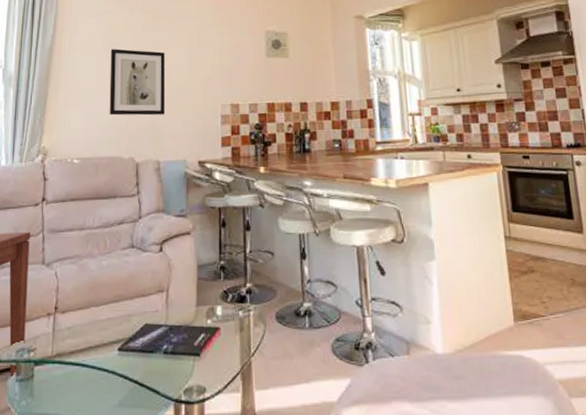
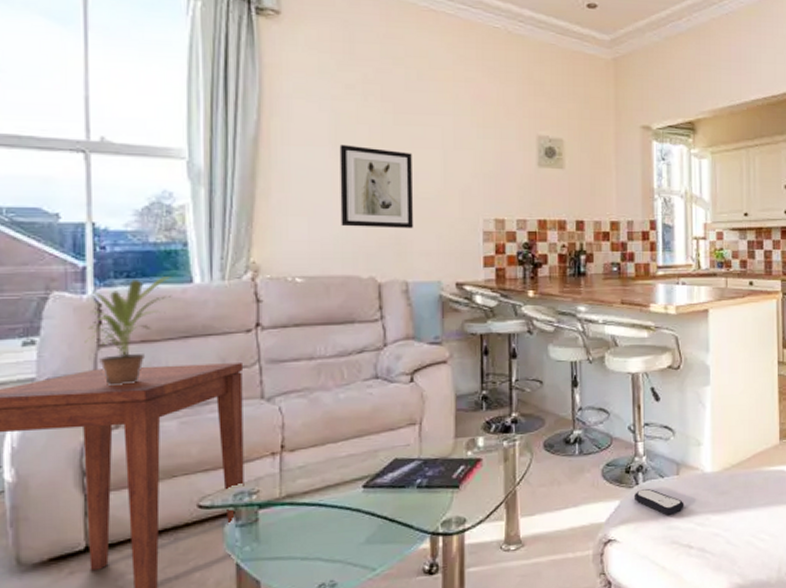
remote control: none [365,367,417,398] -> present [635,488,684,515]

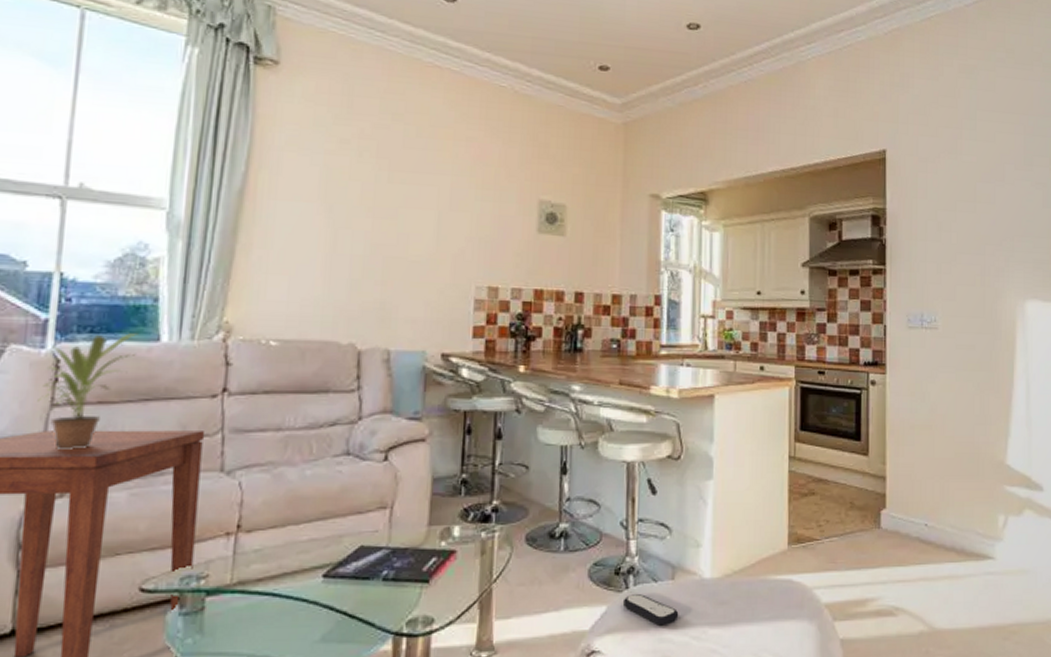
wall art: present [339,144,413,229] -> none [323,201,404,293]

